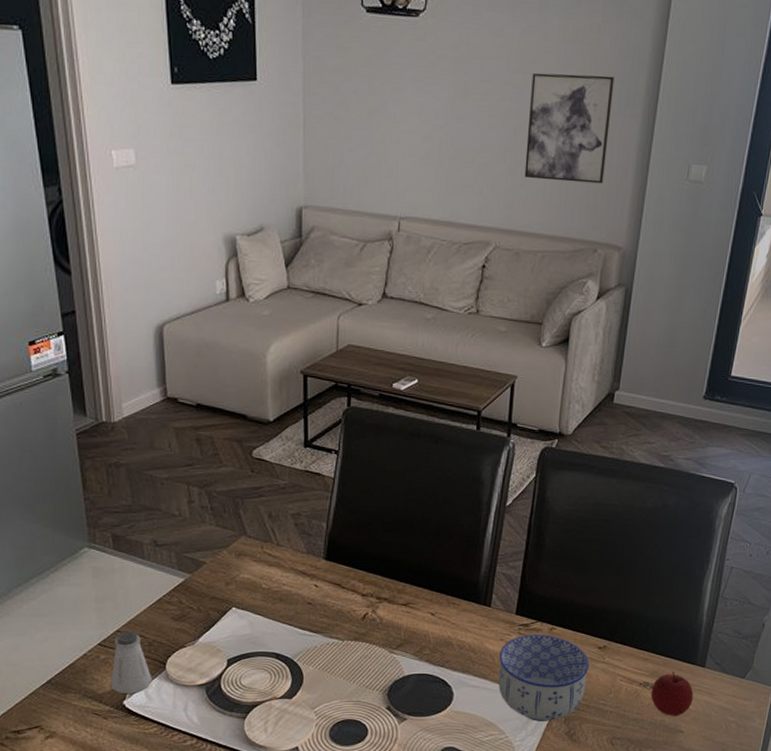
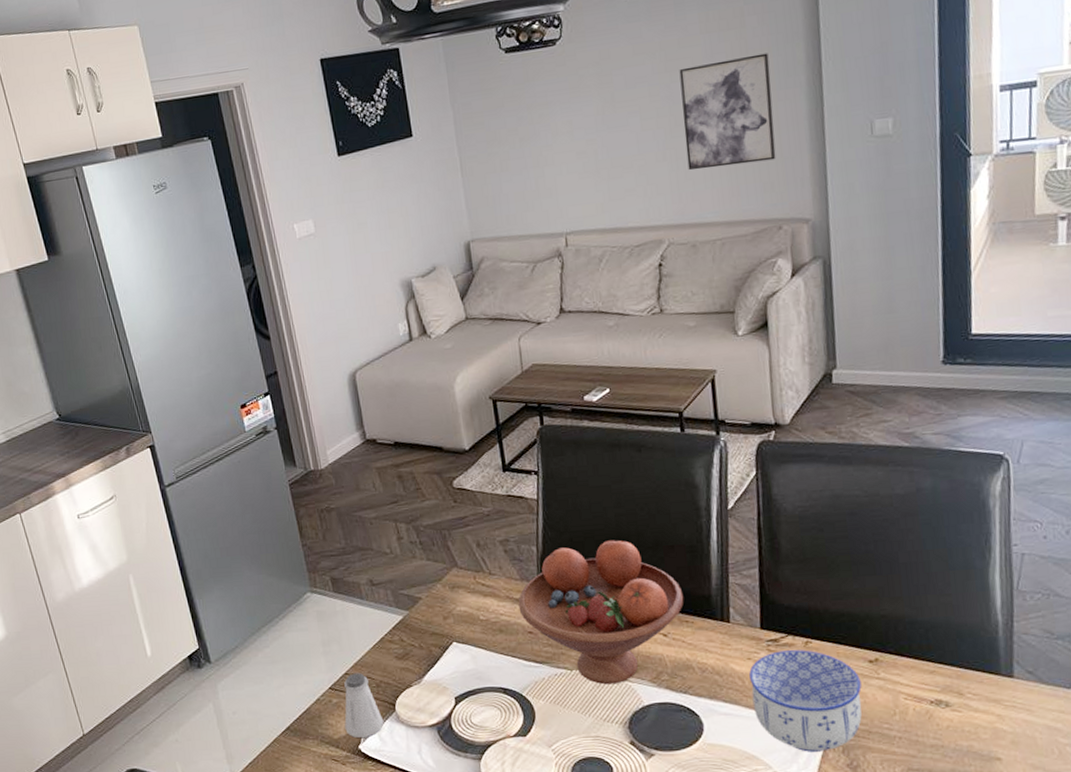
fruit bowl: none [301,523,455,656] -> present [518,540,684,685]
apple: present [651,671,694,717] -> none [947,685,1006,741]

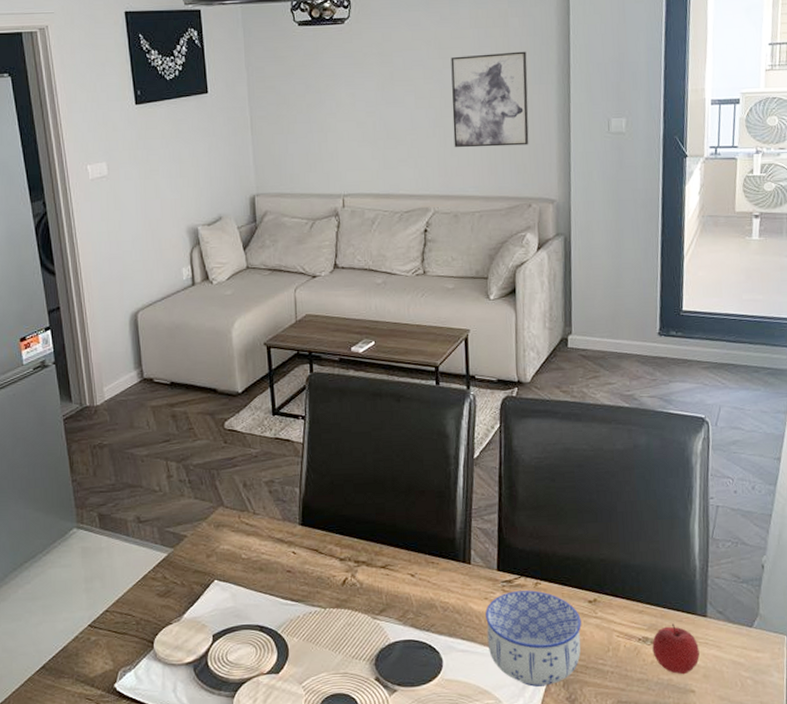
saltshaker: present [344,673,384,738] -> none [102,610,142,676]
fruit bowl: present [518,540,684,685] -> none [279,484,431,623]
apple: none [947,685,1006,741] -> present [652,623,700,675]

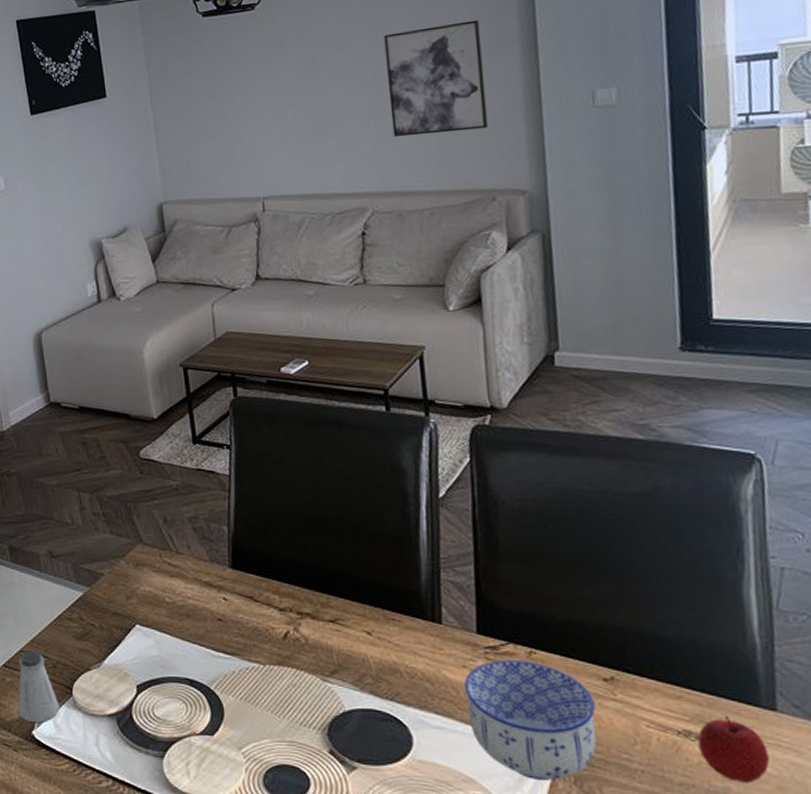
saltshaker: none [102,610,142,676] -> present [18,651,60,722]

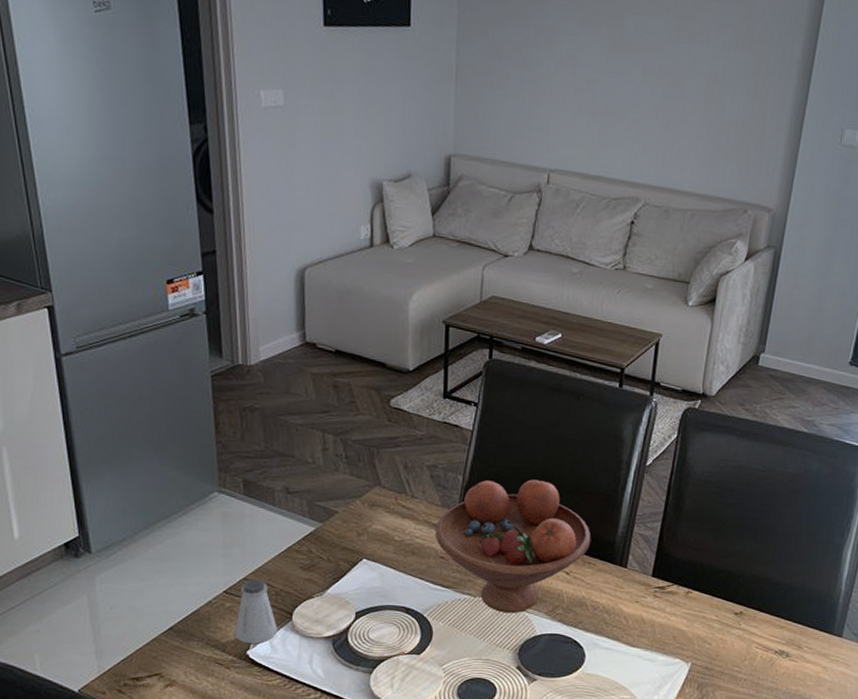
fruit bowl: none [207,524,390,684] -> present [435,479,591,614]
wall art: present [383,20,489,138] -> none [677,30,771,145]
bowl: present [464,660,597,780] -> none [631,597,725,687]
apple: present [697,716,770,784] -> none [786,640,830,687]

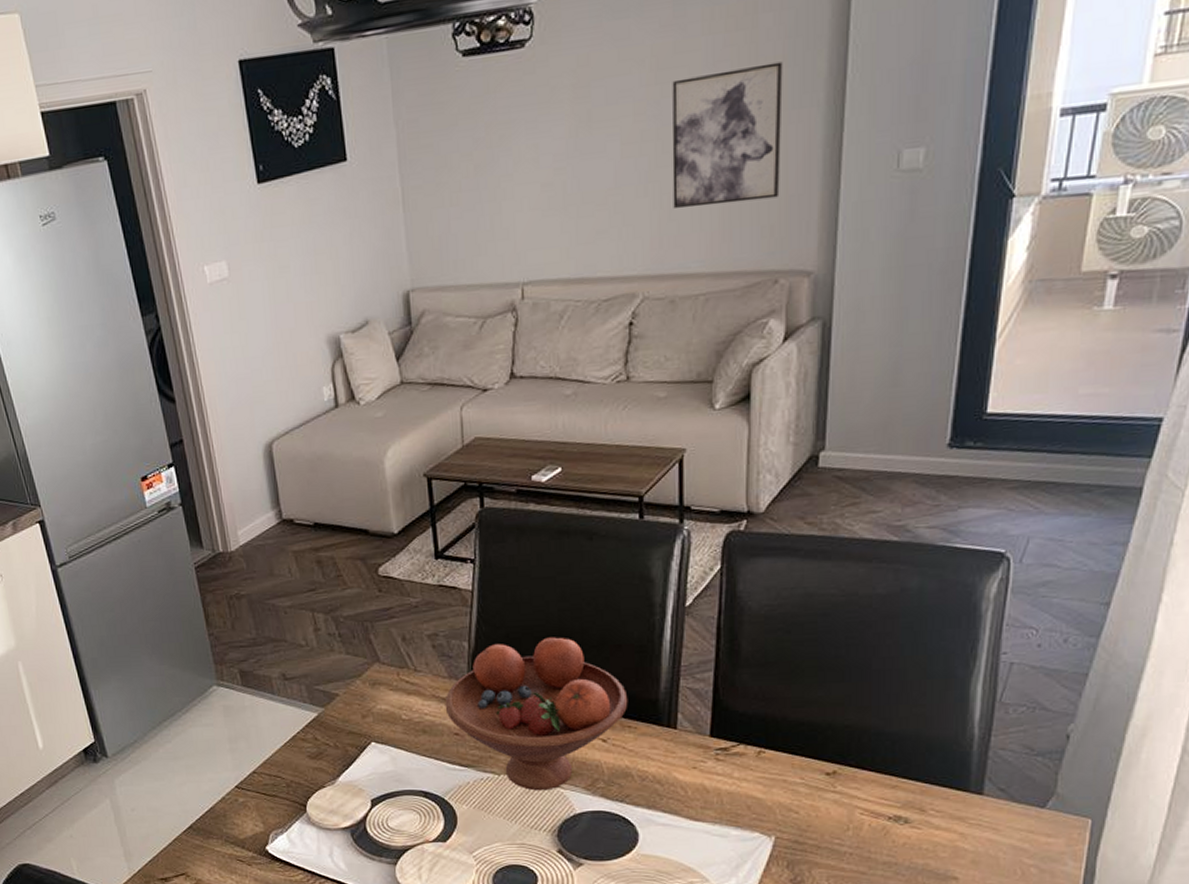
saltshaker: present [235,579,278,643] -> none [251,772,294,838]
wall art: none [677,30,771,145] -> present [672,61,783,209]

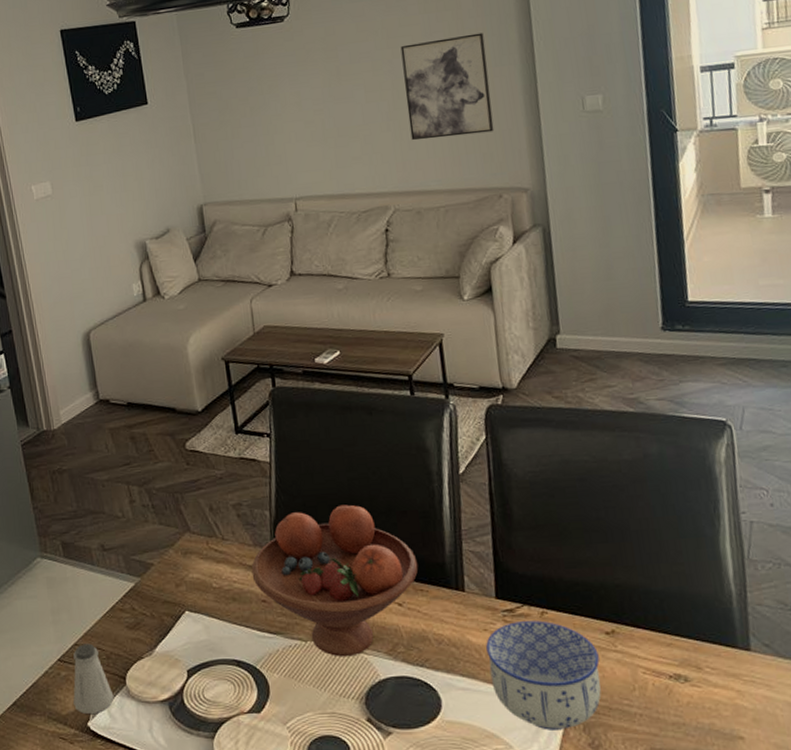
saltshaker: none [251,772,294,838] -> present [73,643,114,714]
bowl: none [693,760,815,866] -> present [486,620,601,730]

